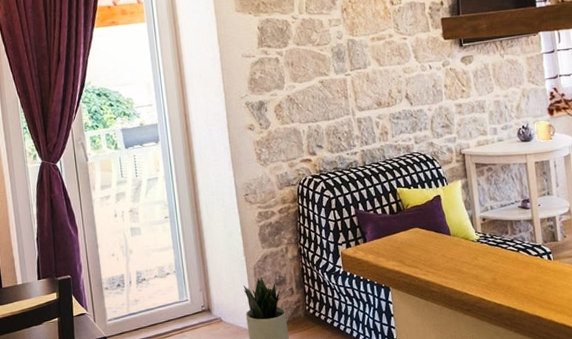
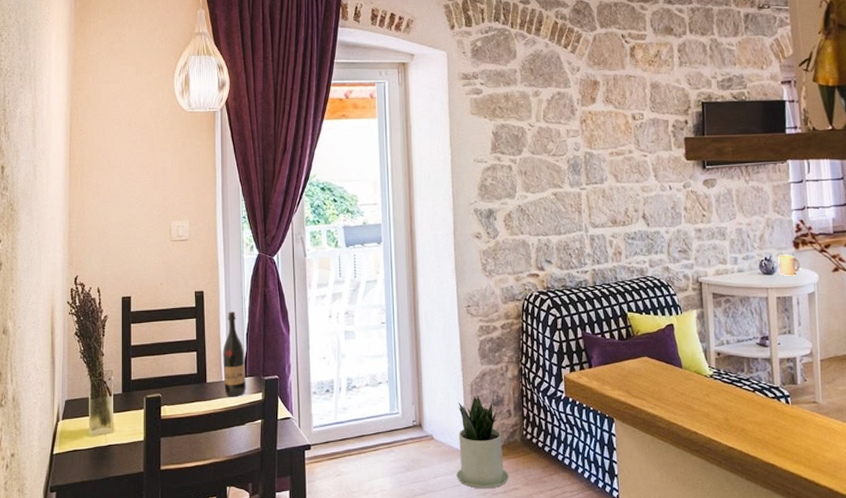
wine bottle: none [15,219,41,299] -> present [223,311,246,396]

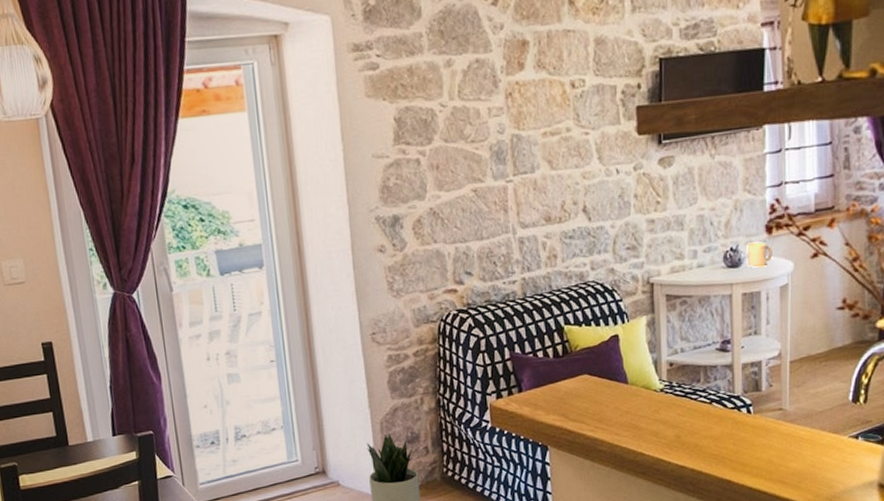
wine bottle: present [223,311,246,396] -> none [83,362,117,459]

